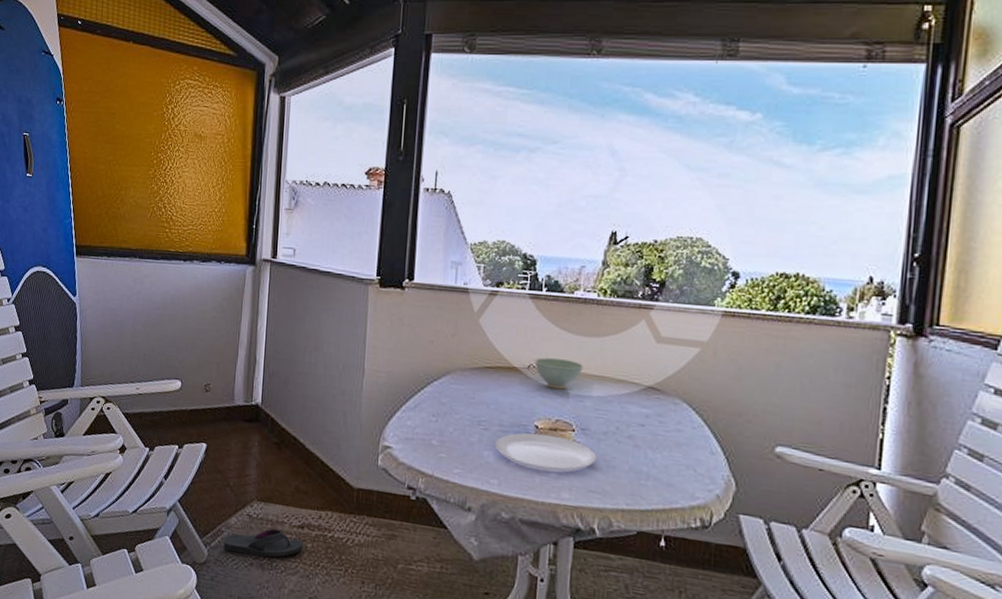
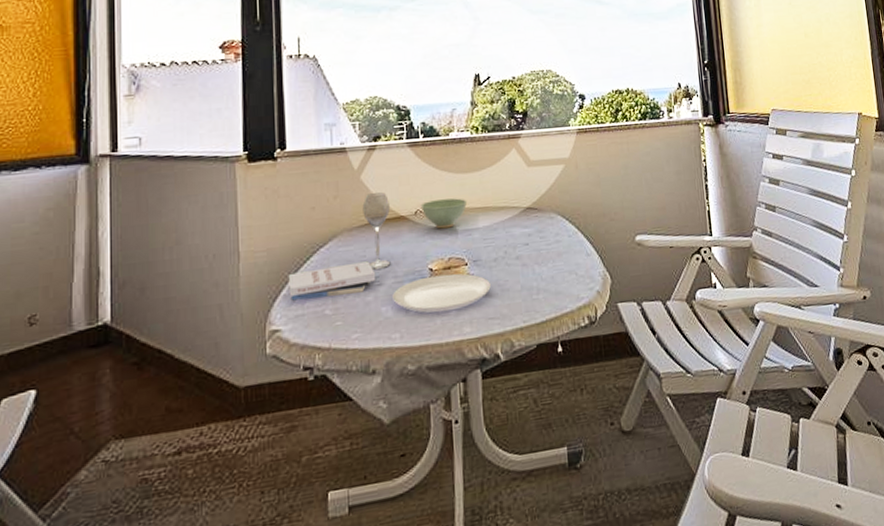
sandal: present [223,528,304,557] -> none [71,465,183,516]
books: none [402,398,483,432] -> present [288,261,376,301]
wineglass: none [476,338,505,414] -> present [362,192,391,270]

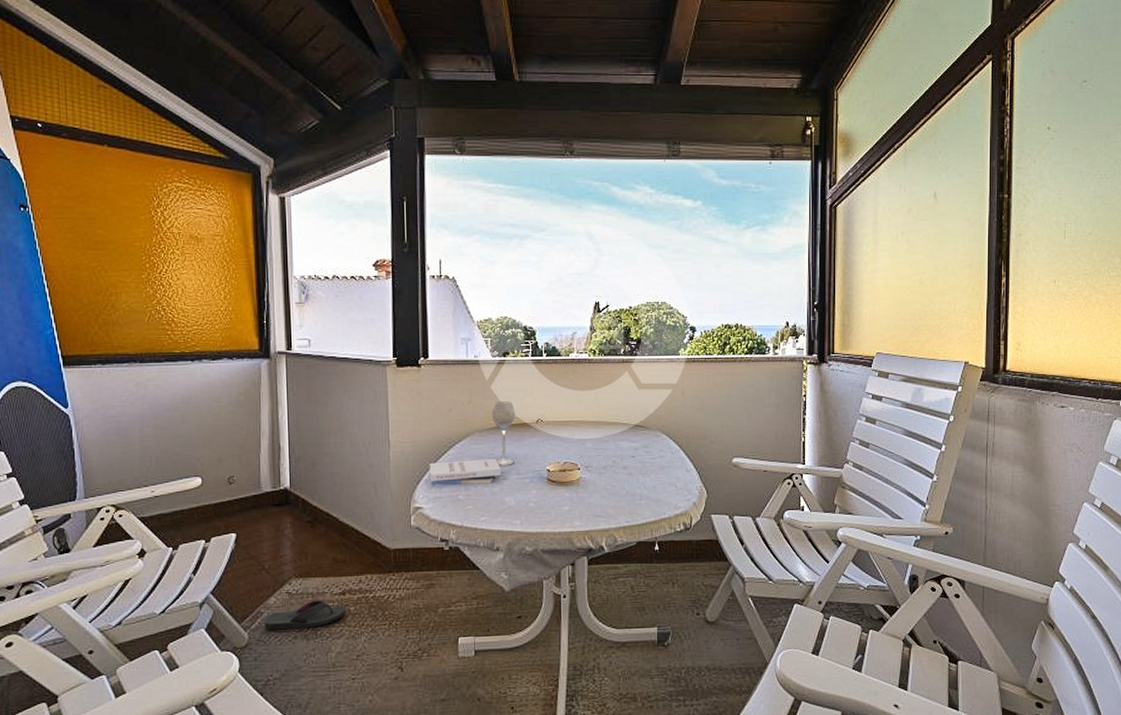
sandal: none [71,465,183,516] -> present [264,600,347,630]
plate: present [392,273,491,313] -> none [515,475,599,507]
bowl: present [420,198,468,229] -> none [541,411,583,437]

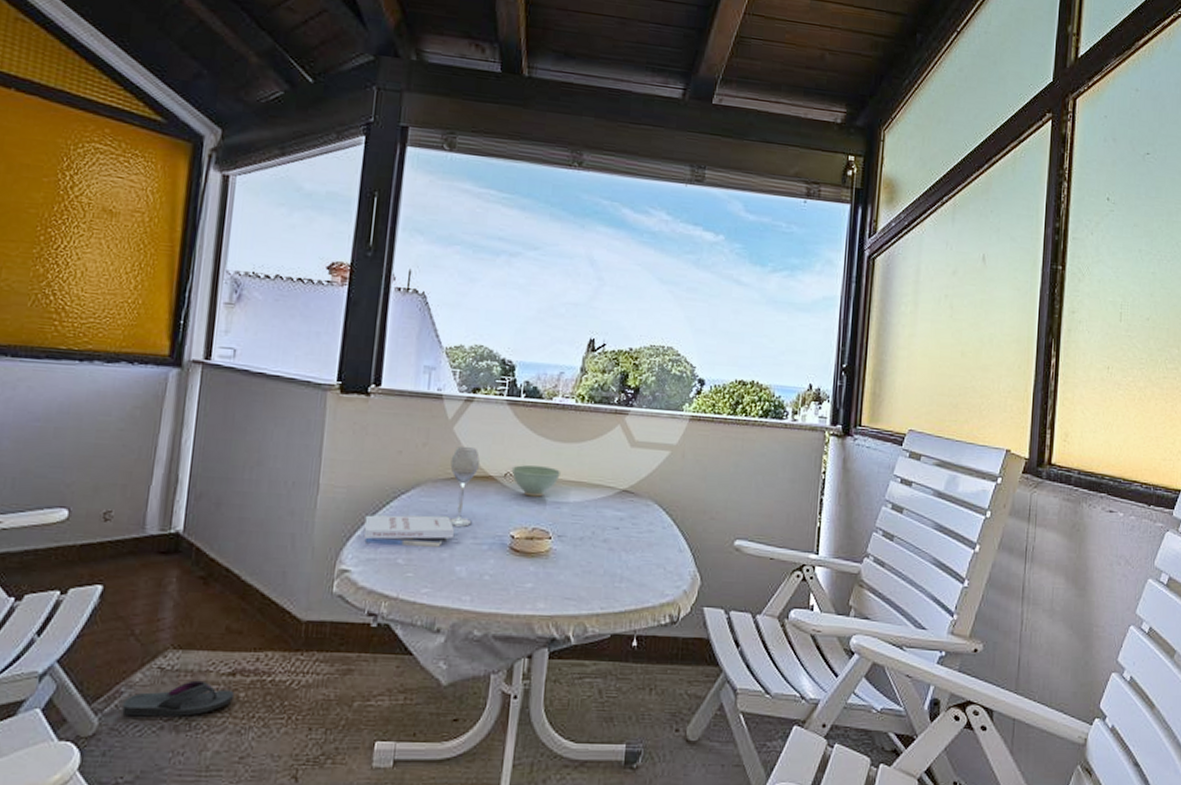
bowl: none [541,411,583,437] -> present [511,465,562,497]

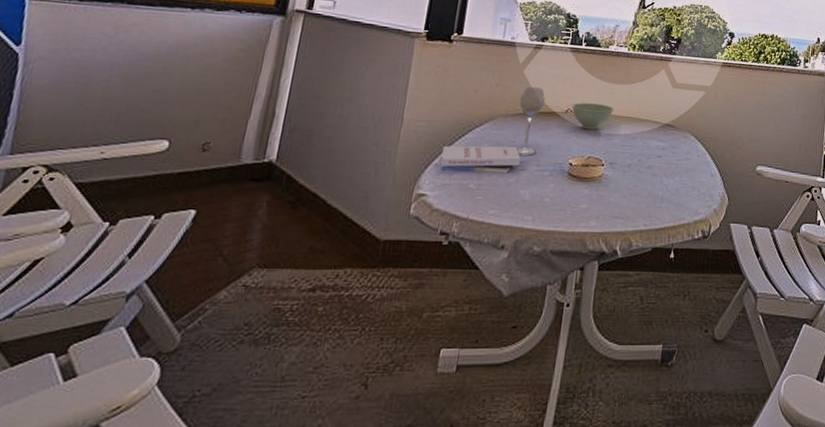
sandal: present [122,680,235,717] -> none [205,296,314,332]

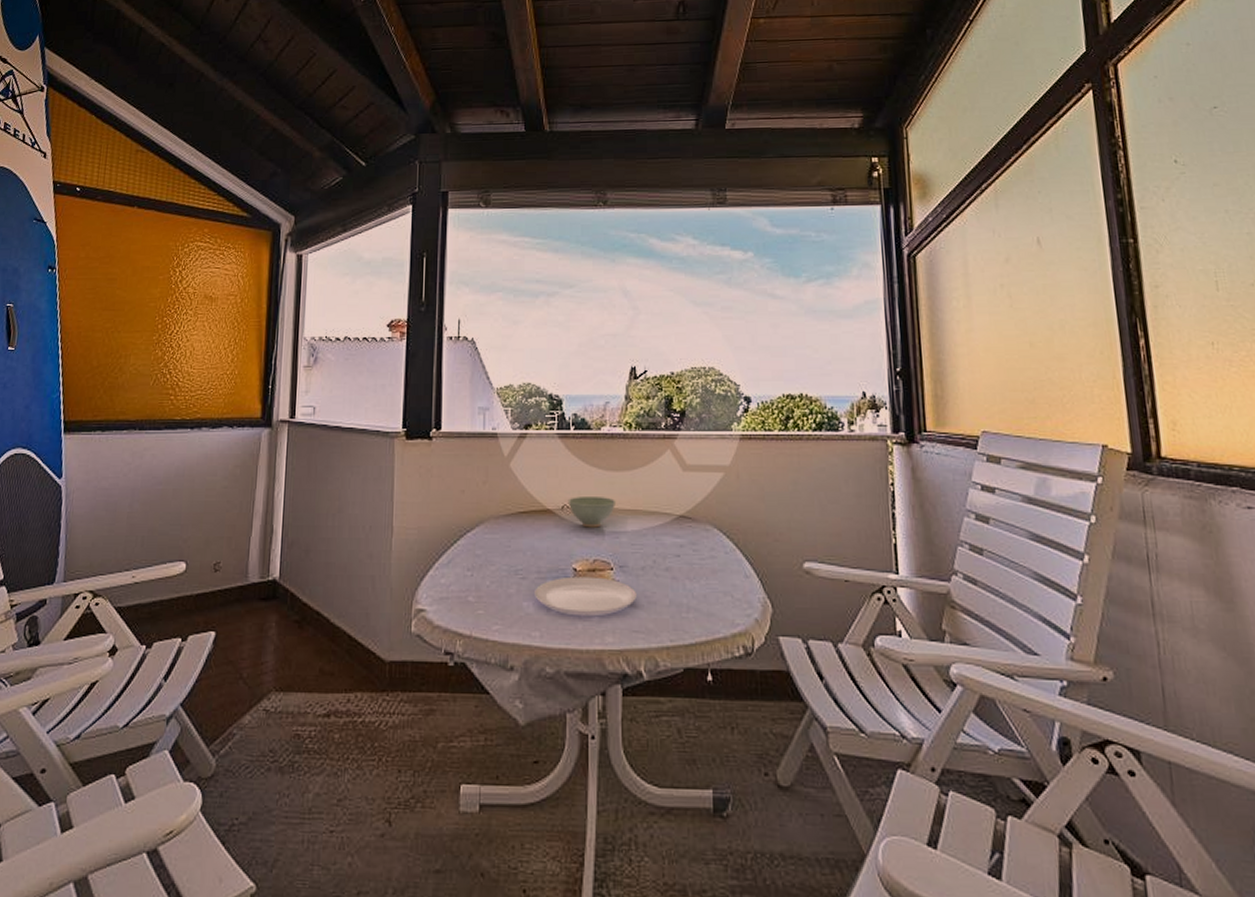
books: present [440,145,521,174] -> none [435,552,520,583]
wineglass: present [516,87,546,156] -> none [510,483,538,561]
plate: none [532,170,621,205] -> present [535,576,637,617]

